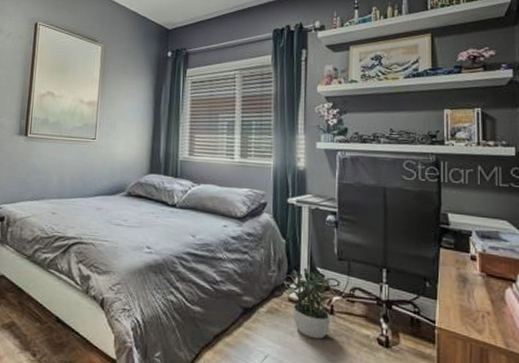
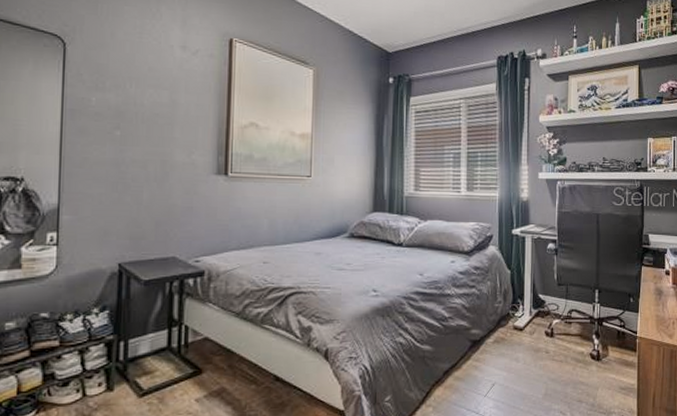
potted plant: present [288,268,332,339] -> none [513,296,552,362]

